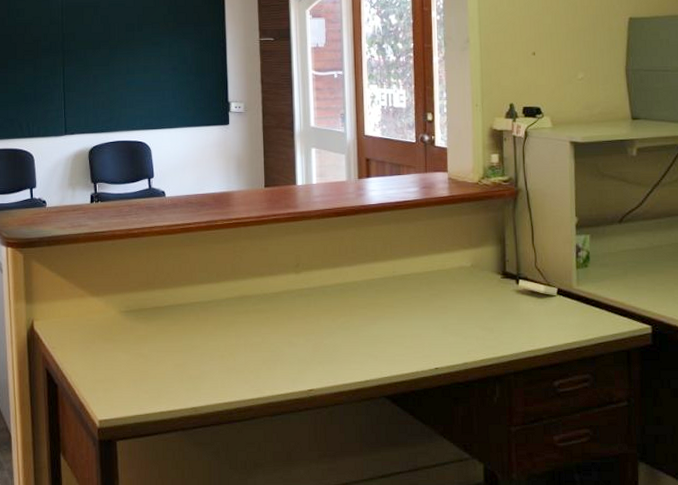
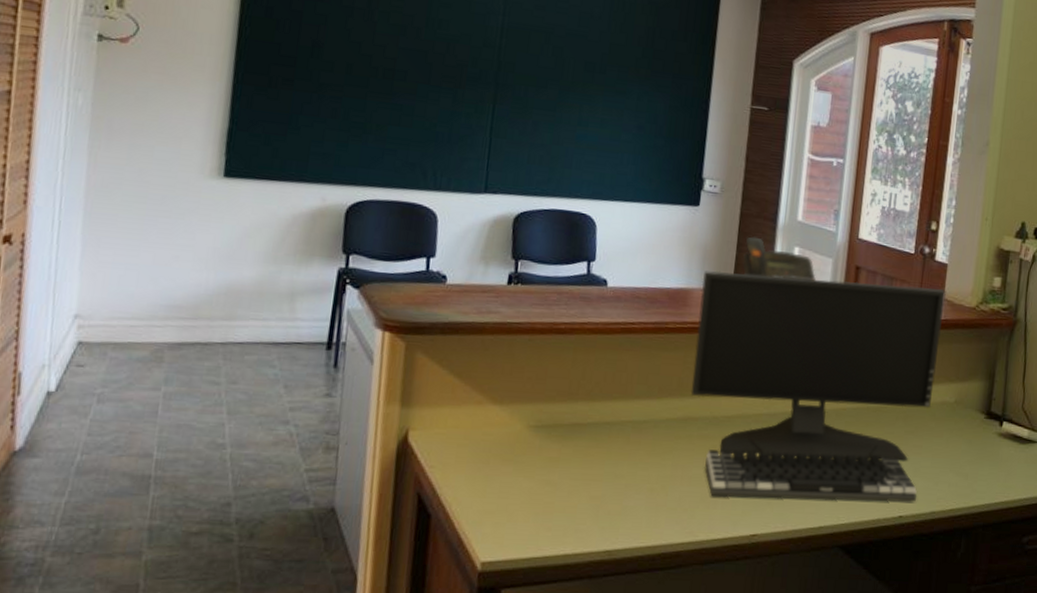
computer monitor: none [239,169,451,323] -> present [690,271,946,460]
computer keyboard: none [261,317,449,360] -> present [704,449,917,502]
telephone: none [269,144,333,177] -> present [741,237,816,281]

